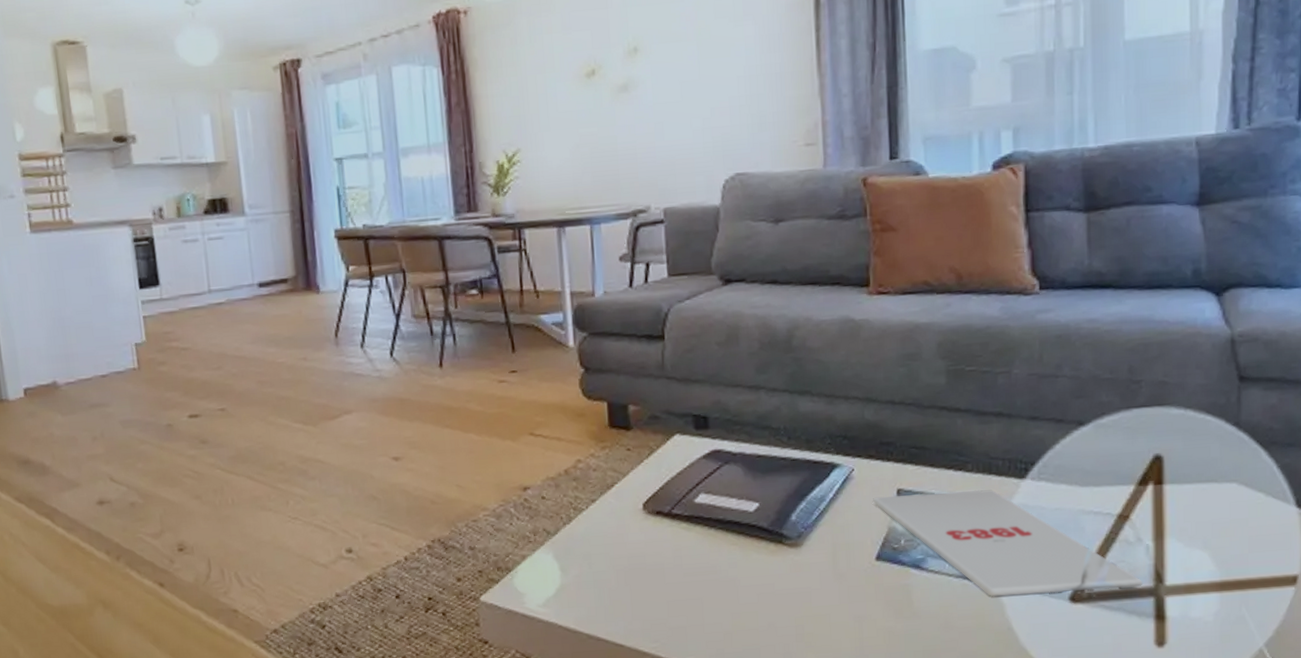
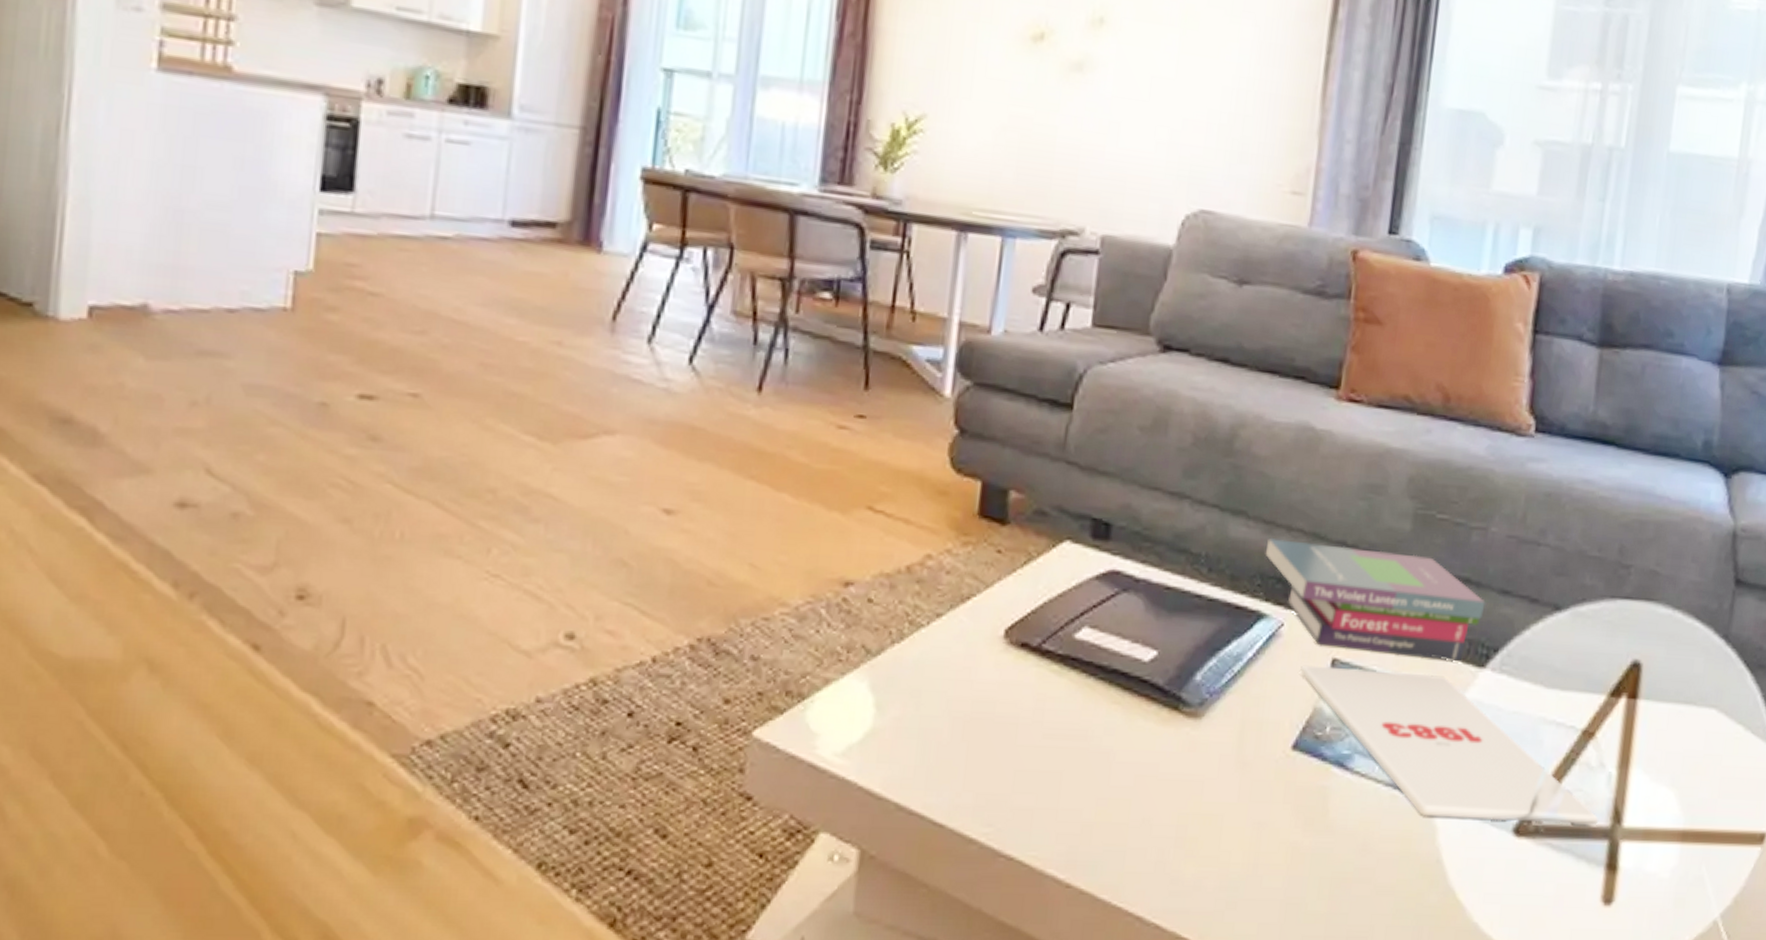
books: none [830,401,1018,481] -> present [1265,538,1486,662]

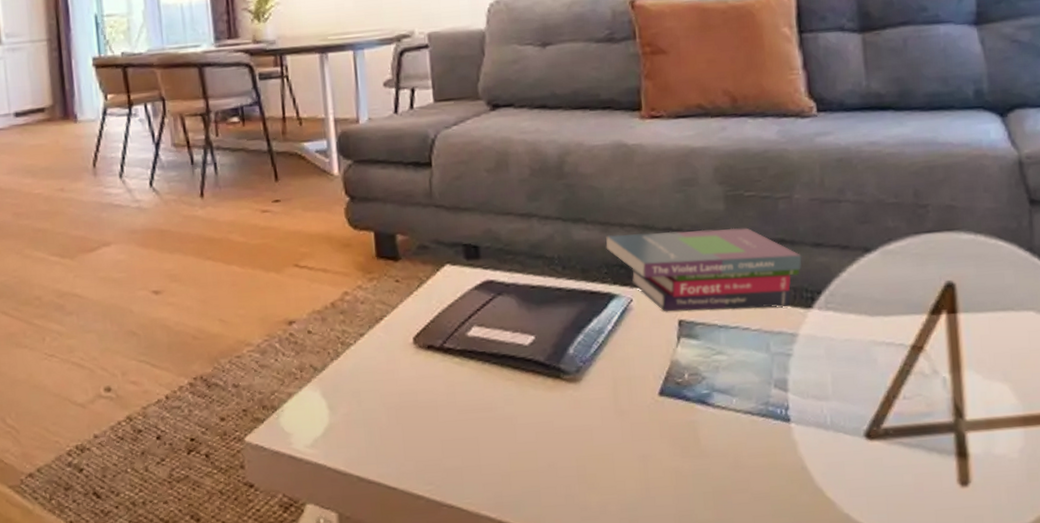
magazine: present [1299,665,1599,825] -> none [653,320,942,434]

